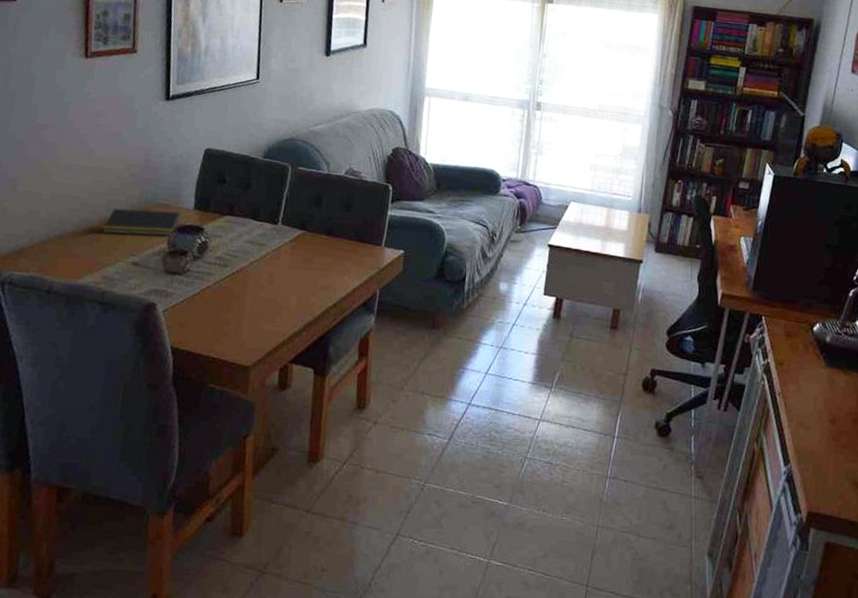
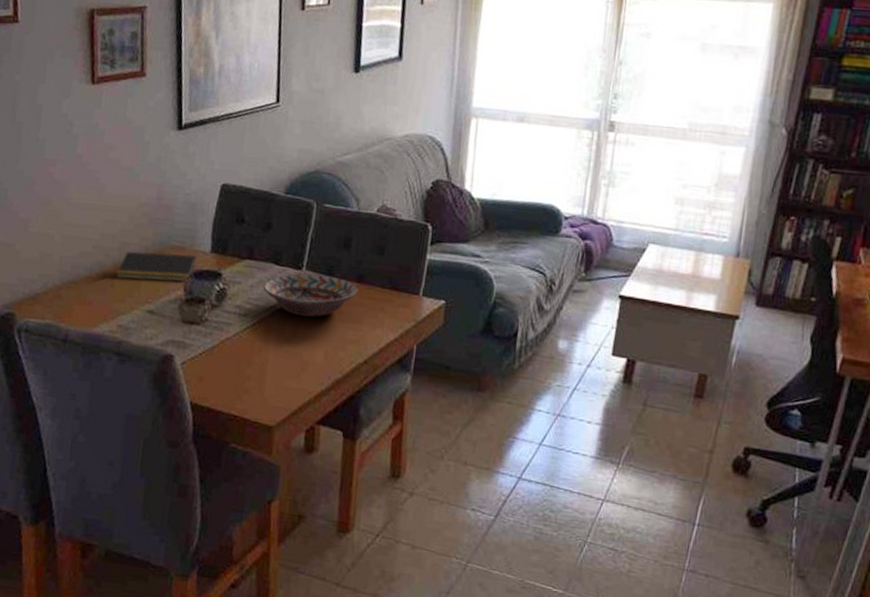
decorative bowl: none [242,228,328,267] -> present [263,273,358,318]

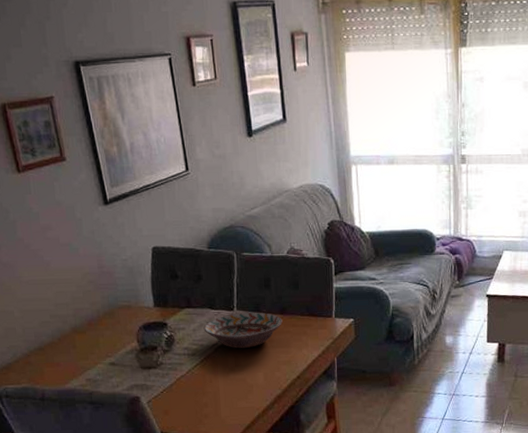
notepad: present [116,252,197,282] -> none [75,311,143,339]

